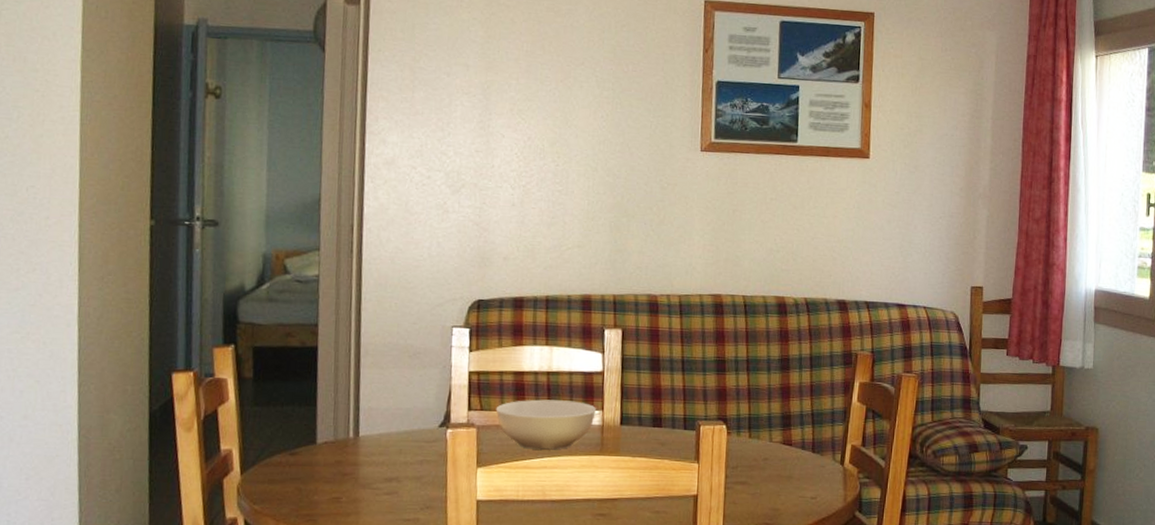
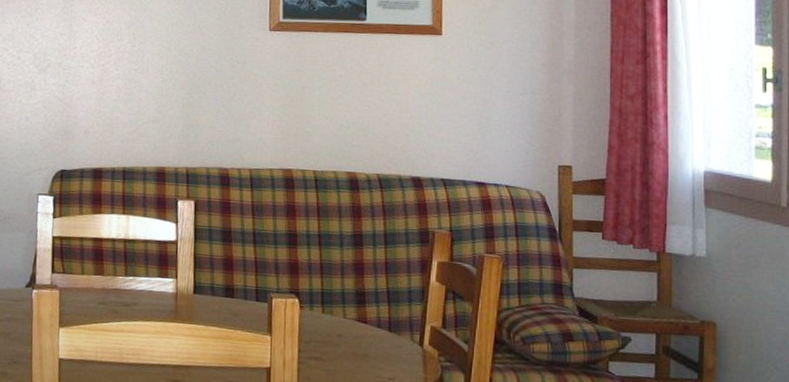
bowl: present [496,399,597,450] -> none [76,265,171,315]

